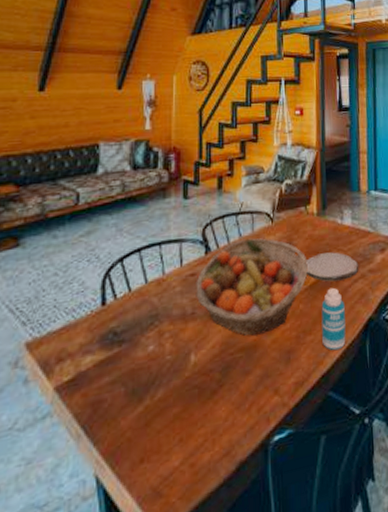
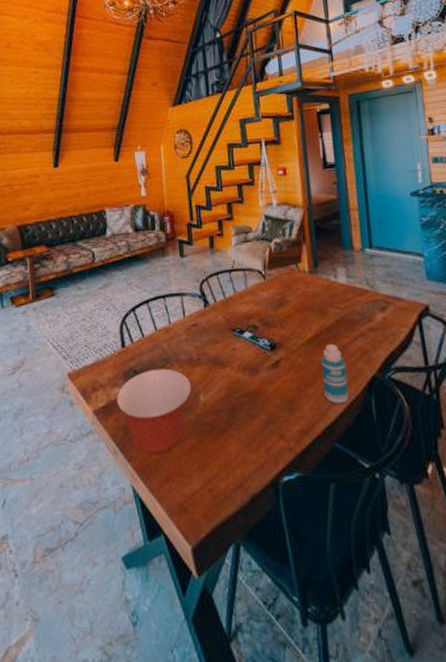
mixing bowl: none [86,327,182,433] -> present [116,368,192,454]
fruit basket: present [196,238,308,336] -> none [198,293,304,383]
plate: present [306,252,359,282] -> none [301,309,358,338]

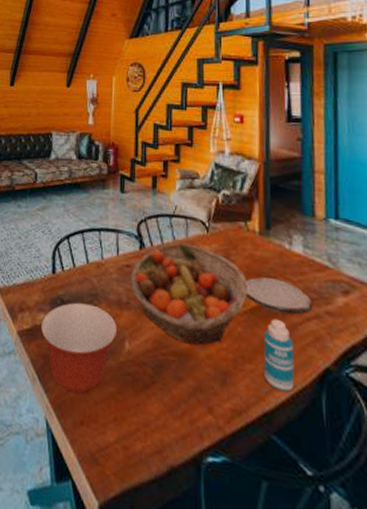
fruit basket: none [198,293,304,383] -> present [130,242,248,346]
plate: none [301,309,358,338] -> present [246,277,313,315]

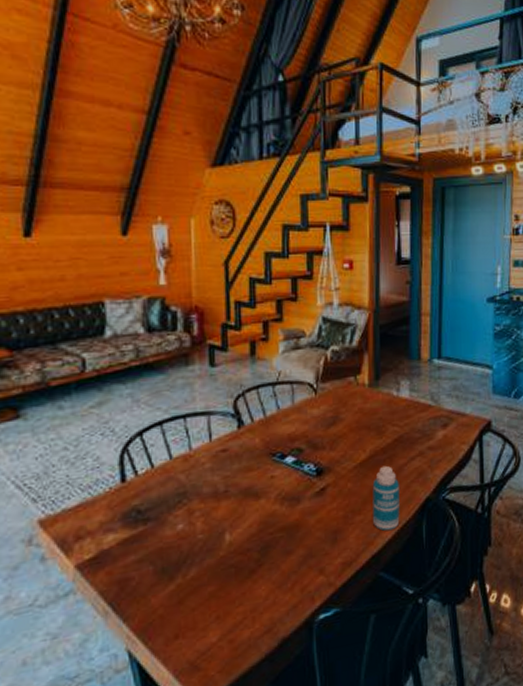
mixing bowl: present [40,302,118,394] -> none [109,505,215,610]
fruit basket: present [130,242,248,346] -> none [228,411,357,515]
plate: present [246,277,313,315] -> none [355,427,417,460]

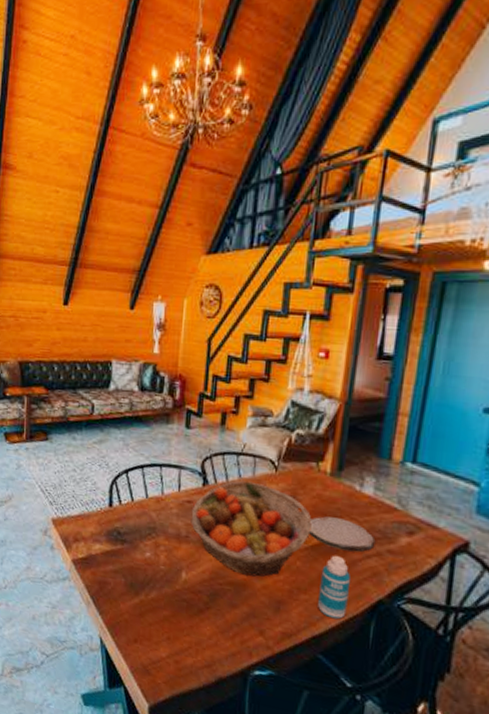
fruit basket: none [228,411,357,515] -> present [190,480,312,577]
plate: none [355,427,417,460] -> present [309,516,376,553]

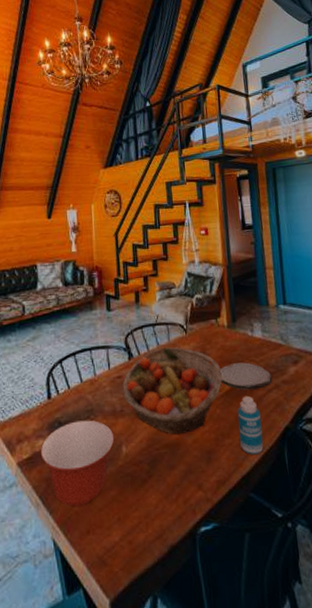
mixing bowl: none [95,535,175,616] -> present [40,420,115,506]

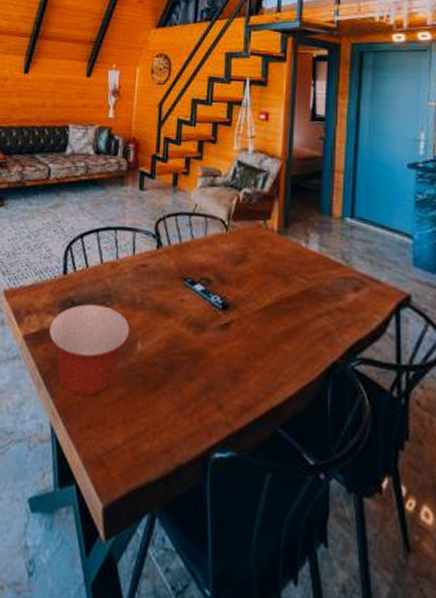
fruit basket: present [122,346,222,435] -> none [145,241,263,344]
plate: present [220,362,273,390] -> none [261,275,325,312]
bottle: present [237,397,264,455] -> none [275,317,304,387]

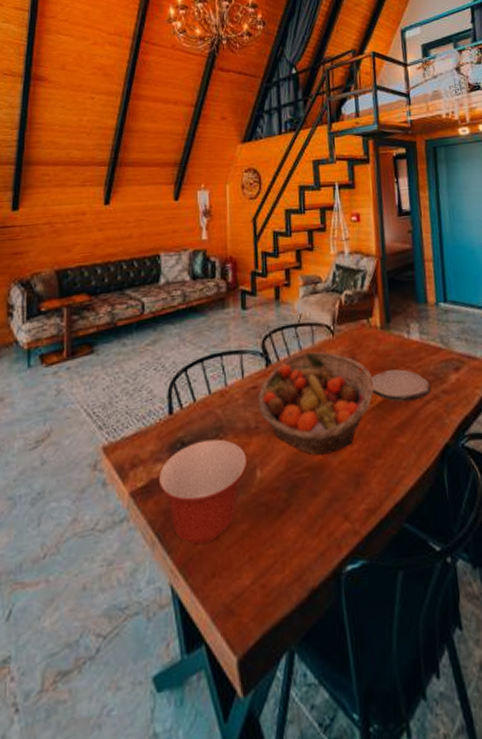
fruit basket: none [145,241,263,344] -> present [258,351,374,455]
plate: none [261,275,325,312] -> present [371,369,431,402]

